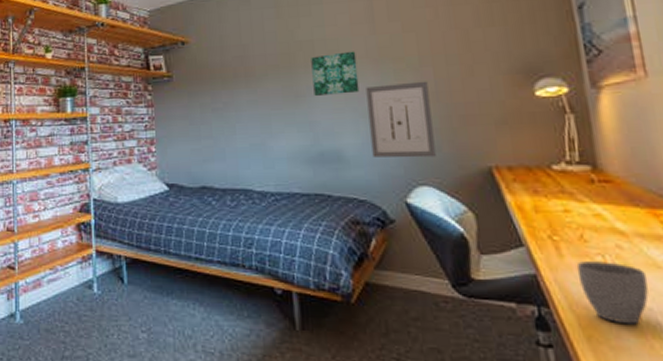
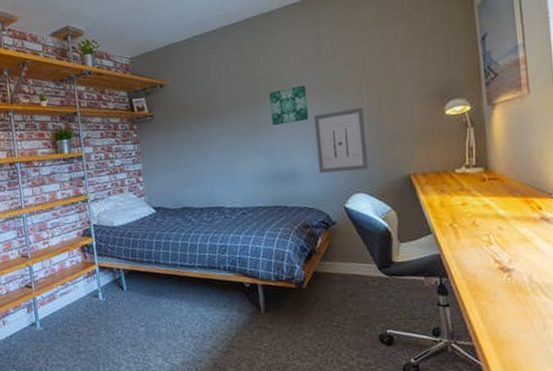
mug: present [576,261,649,325] -> none [469,240,519,285]

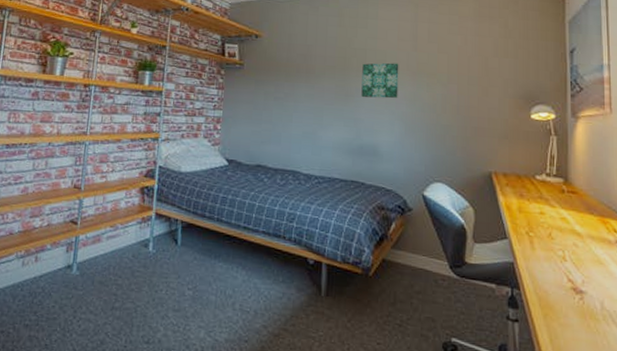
wall art: present [314,107,368,173] -> none [401,94,452,160]

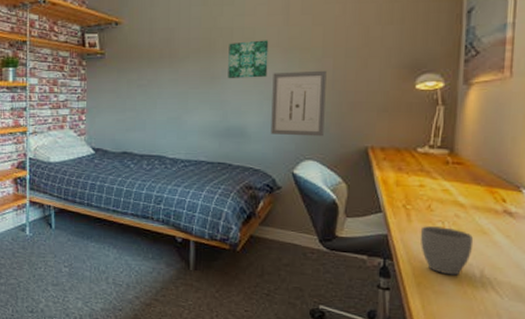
wall art: none [401,94,452,160] -> present [271,70,327,137]
mug: none [543,254,592,307] -> present [420,226,474,276]

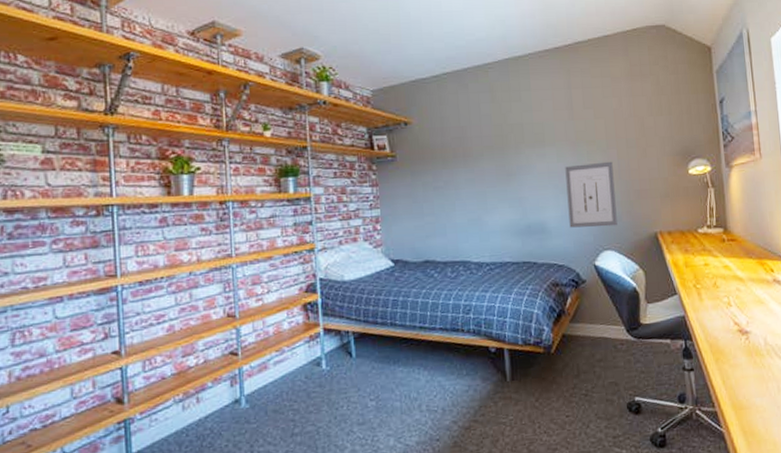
wall art: present [228,40,269,79] -> none [521,134,560,175]
mug: present [420,226,474,276] -> none [711,301,755,347]

